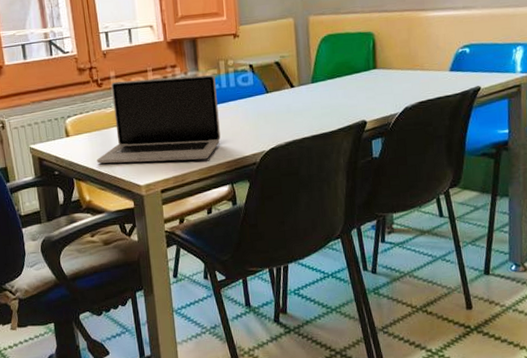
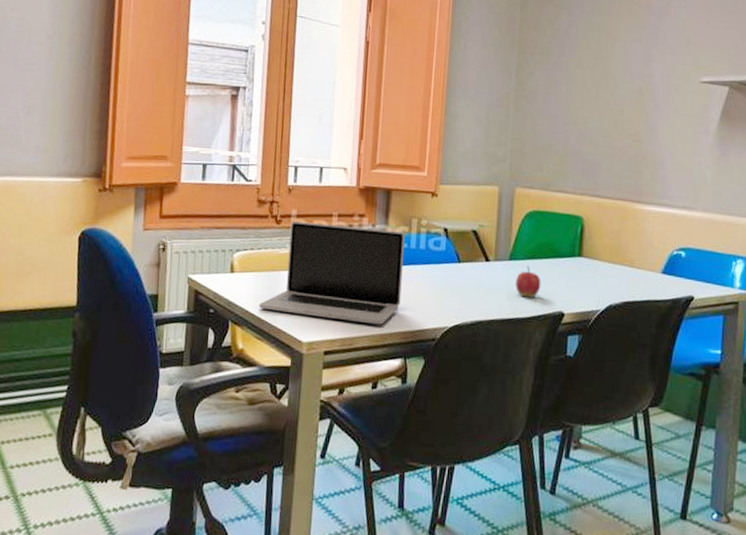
apple: none [320,85,343,114] -> present [515,266,541,298]

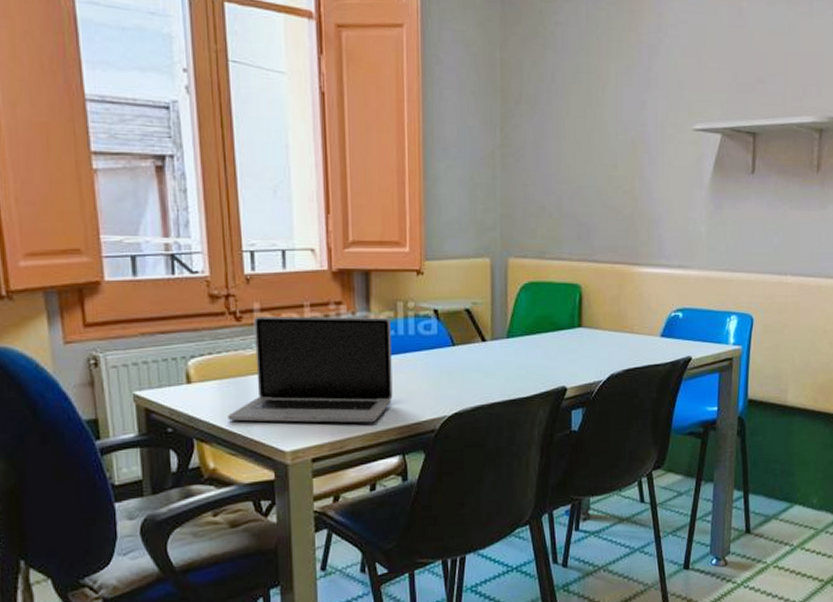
apple: present [515,266,541,298] -> none [515,342,542,376]

